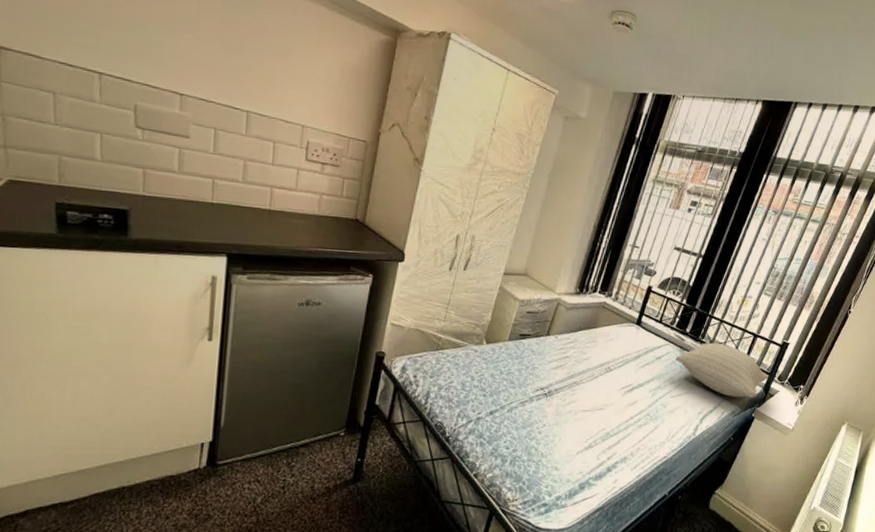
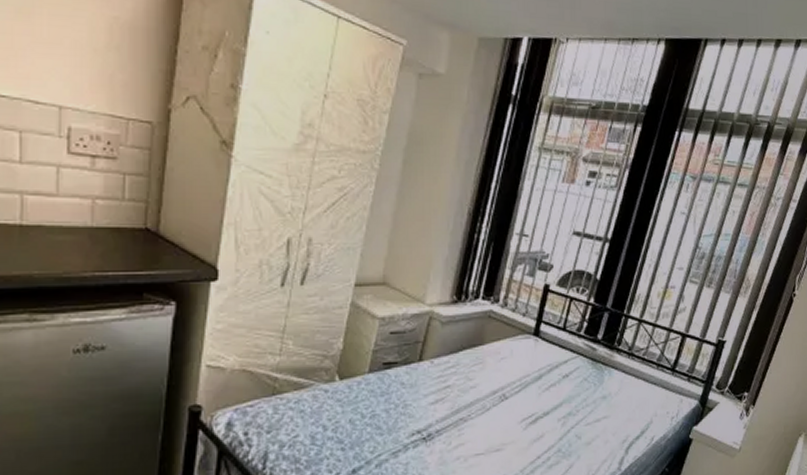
pillow: present [675,342,768,398] -> none [587,349,704,417]

